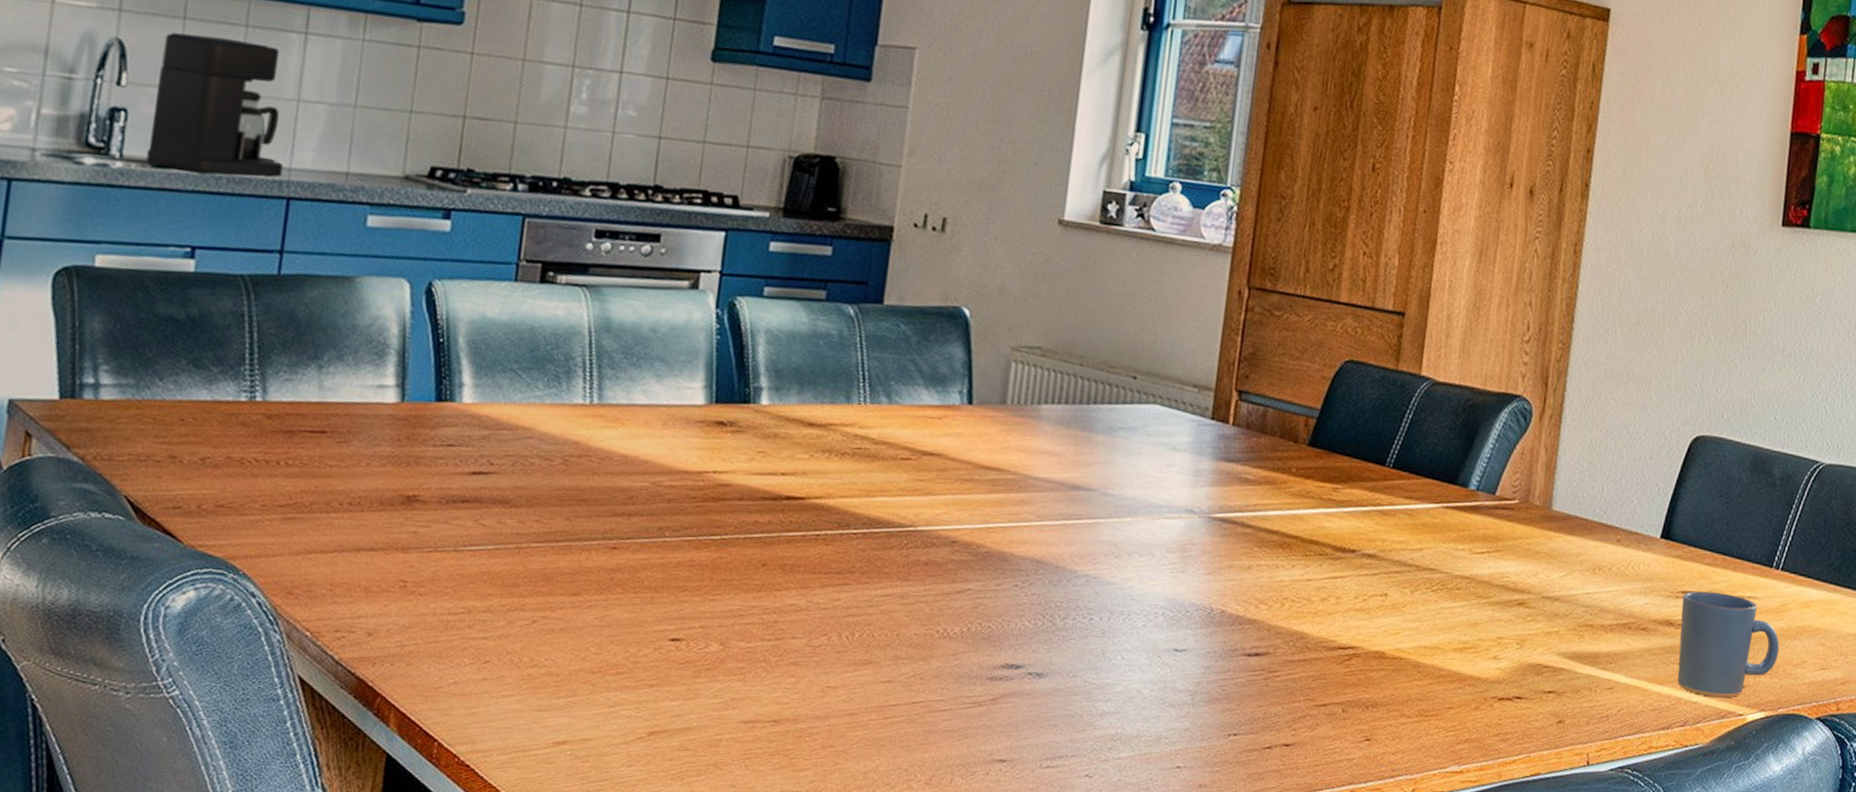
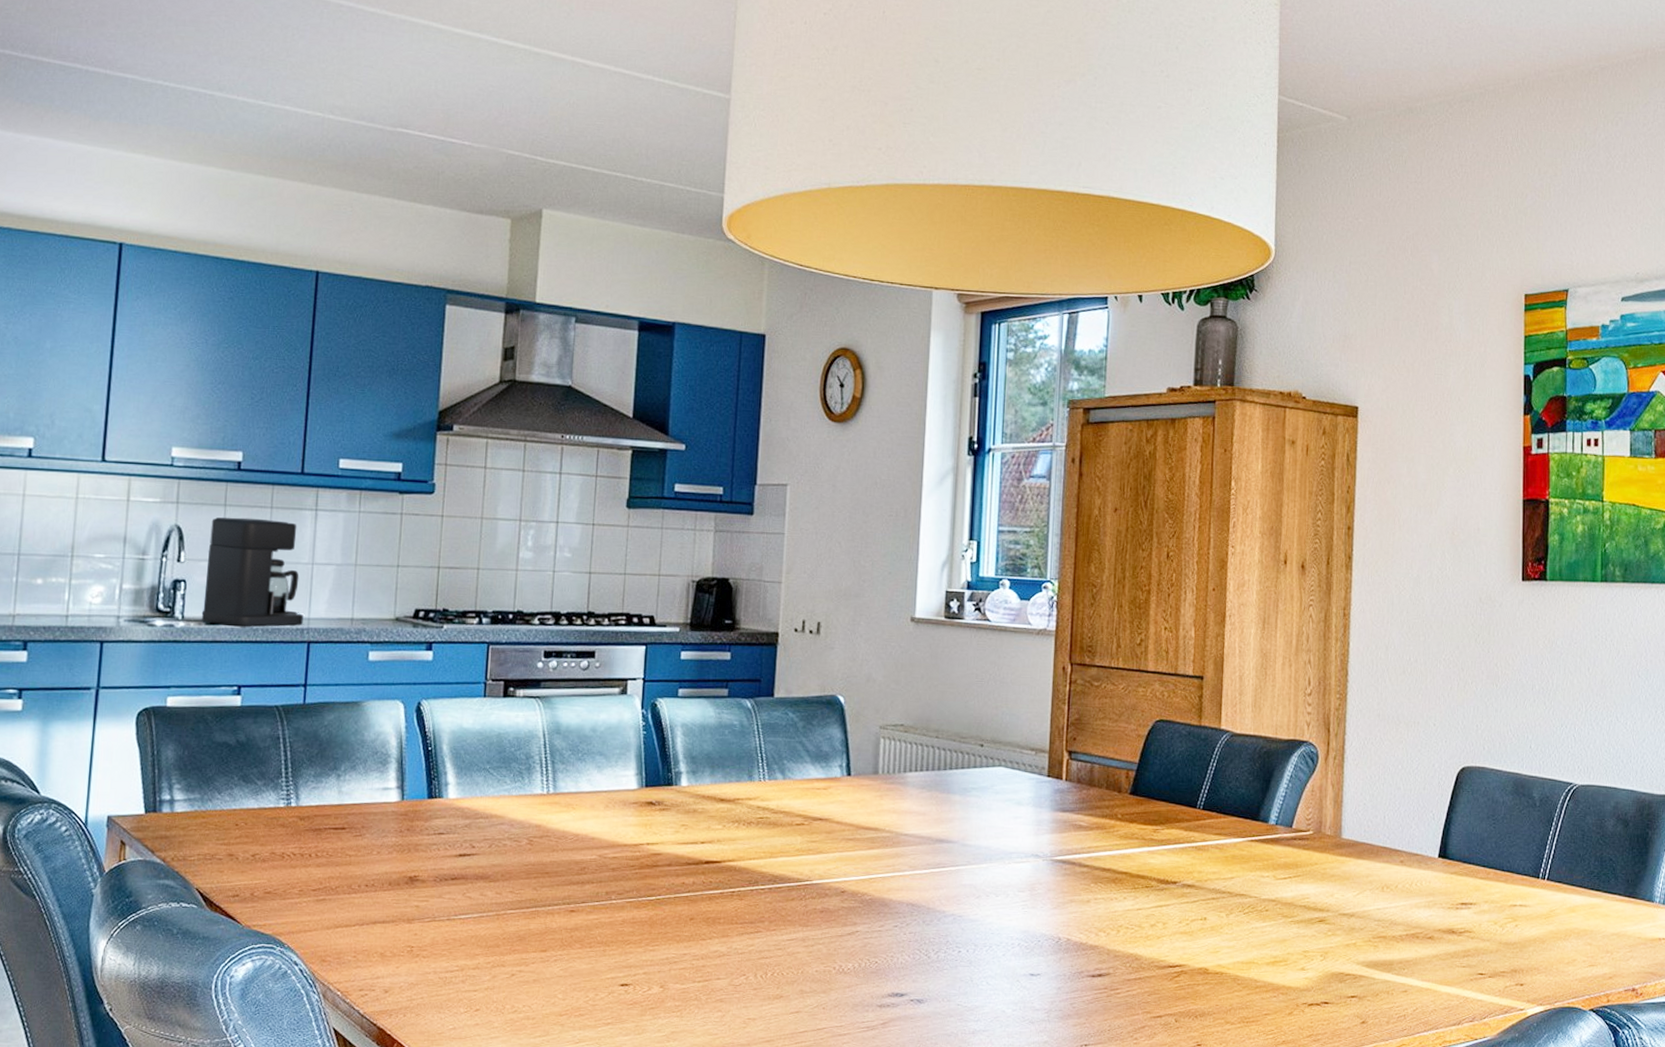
mug: present [1677,591,1780,698] -> none [1462,902,1552,995]

